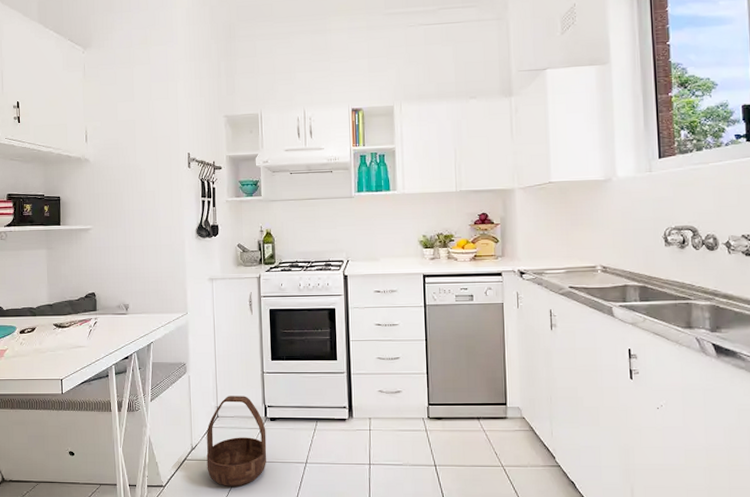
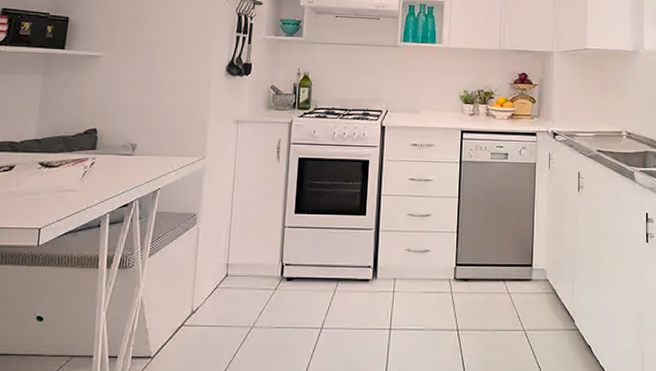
basket: present [206,396,267,487] -> none [207,252,281,356]

